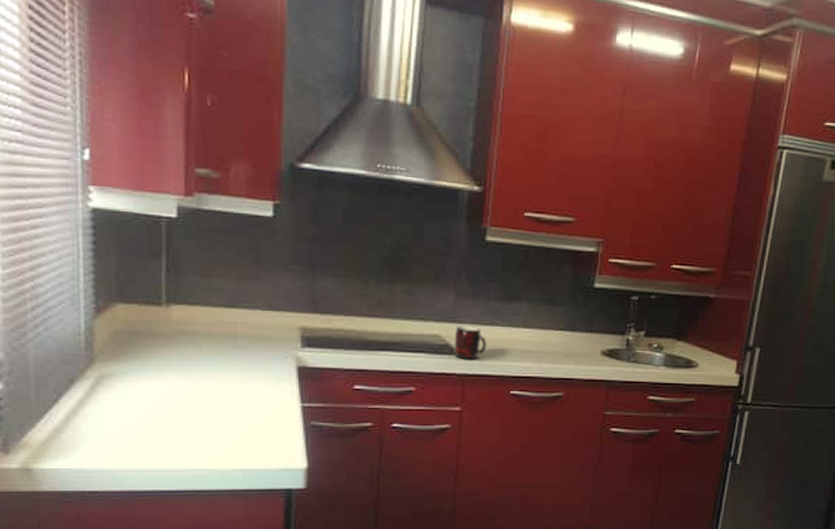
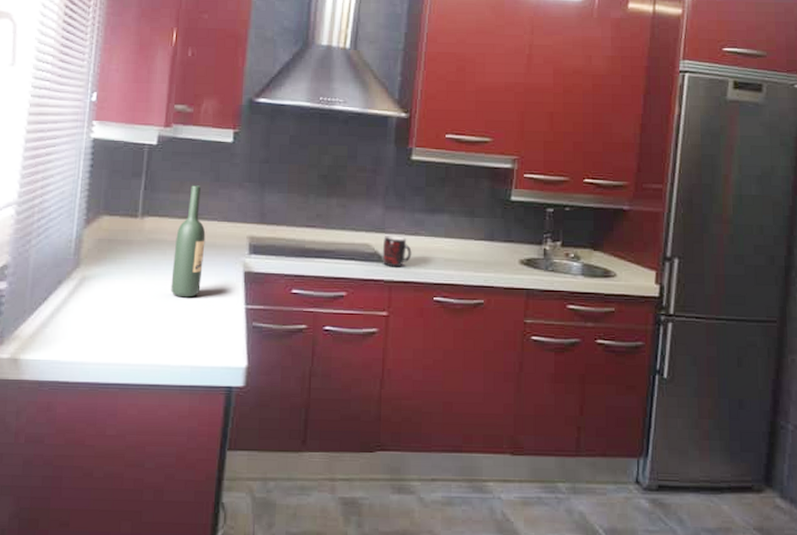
wine bottle: none [210,268,249,396] -> present [171,185,206,298]

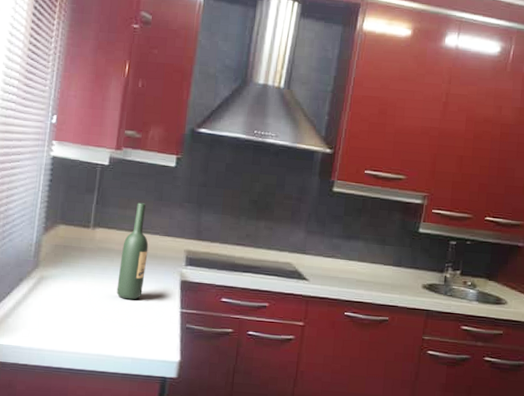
mug: present [382,236,412,268] -> none [301,257,328,285]

